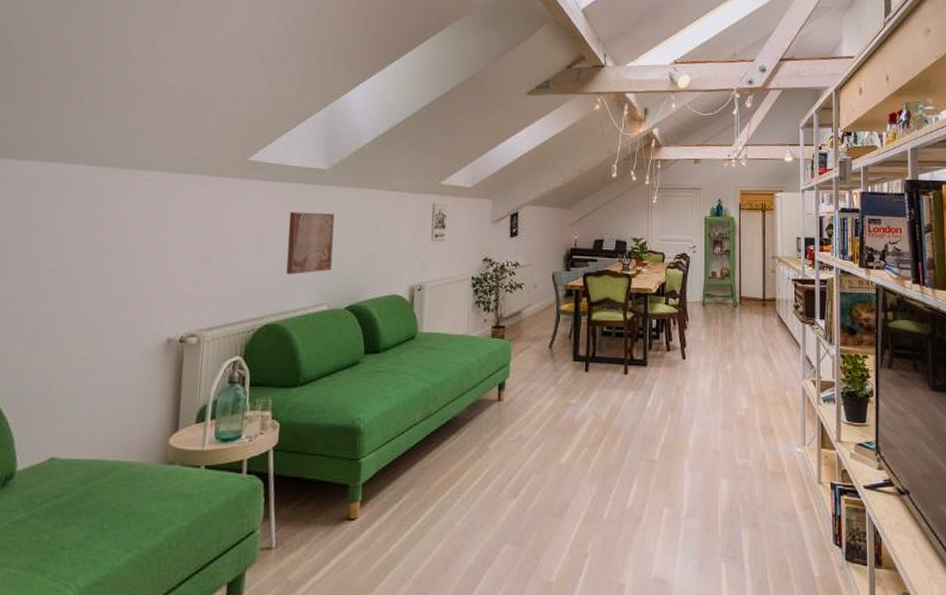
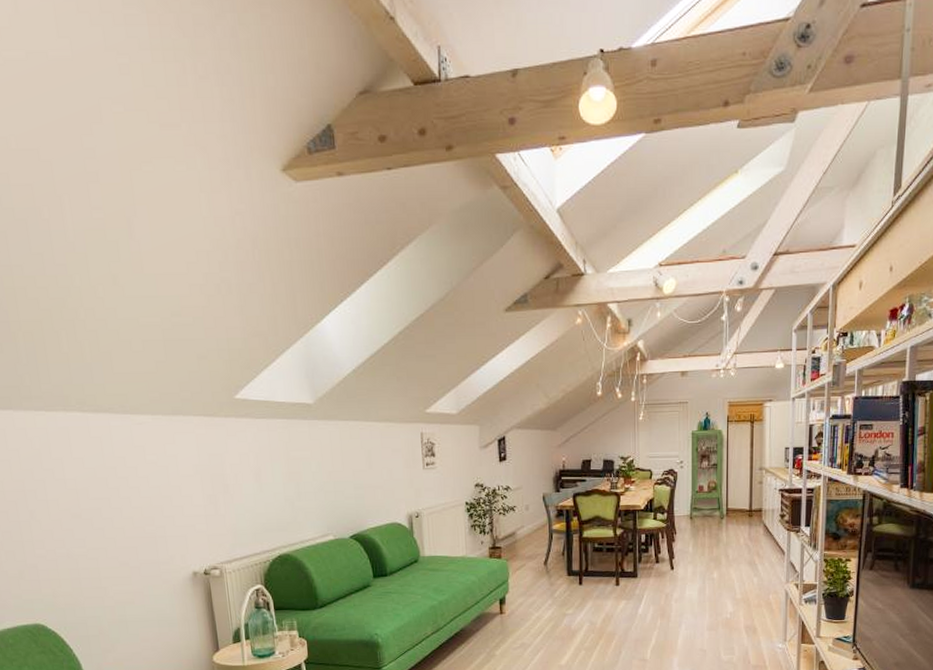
wall art: present [286,212,334,274] -> none [283,447,332,508]

